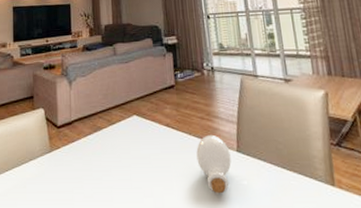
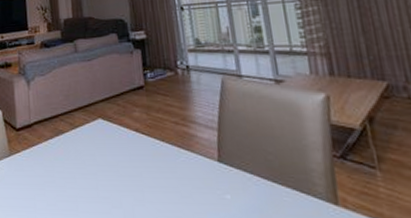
bottle: present [196,134,231,194] -> none [170,141,212,208]

